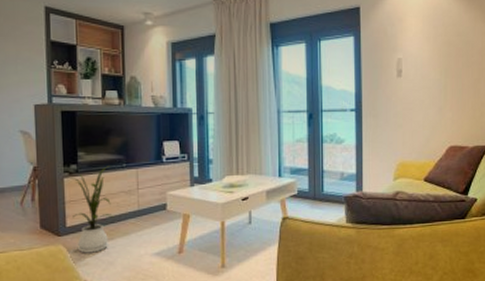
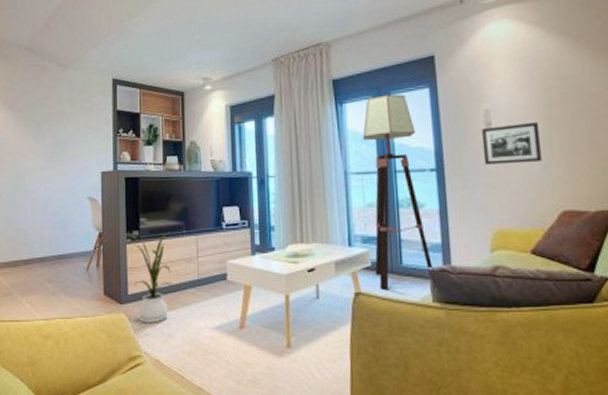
floor lamp: none [294,41,349,214] -> present [362,94,434,289]
picture frame: none [394,71,438,107] -> present [481,121,543,165]

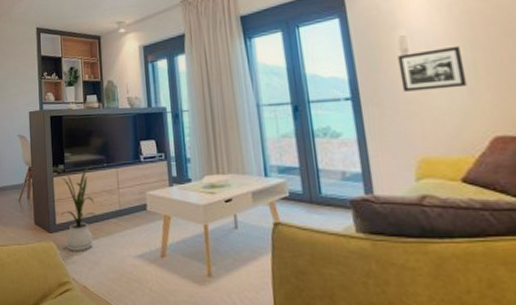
floor lamp: present [362,94,434,289] -> none [273,26,355,219]

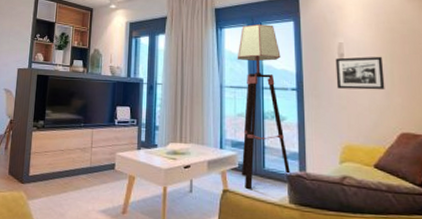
house plant: present [57,166,96,251] -> none [35,124,70,203]
floor lamp: none [273,26,355,219] -> present [237,24,291,189]

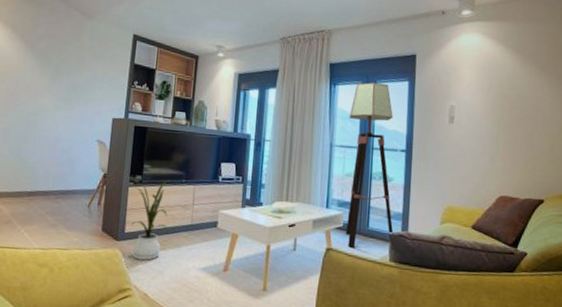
house plant: none [35,124,70,203] -> present [131,180,171,261]
picture frame: present [335,56,385,90] -> none [444,120,491,154]

